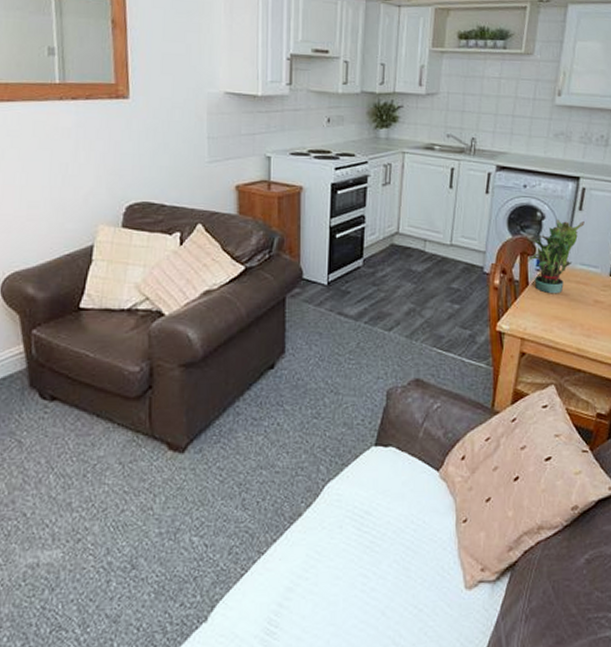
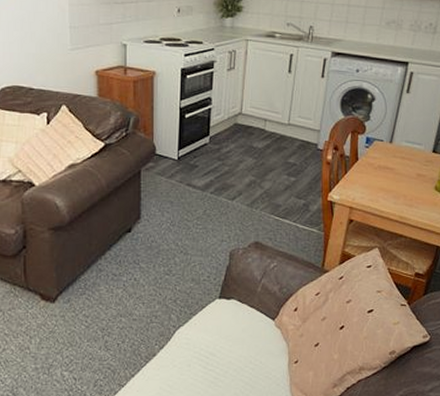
potted plant: present [527,218,585,294] -> none [357,100,411,168]

